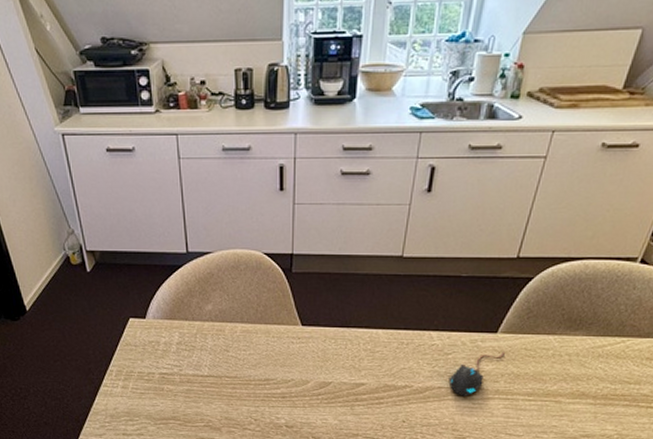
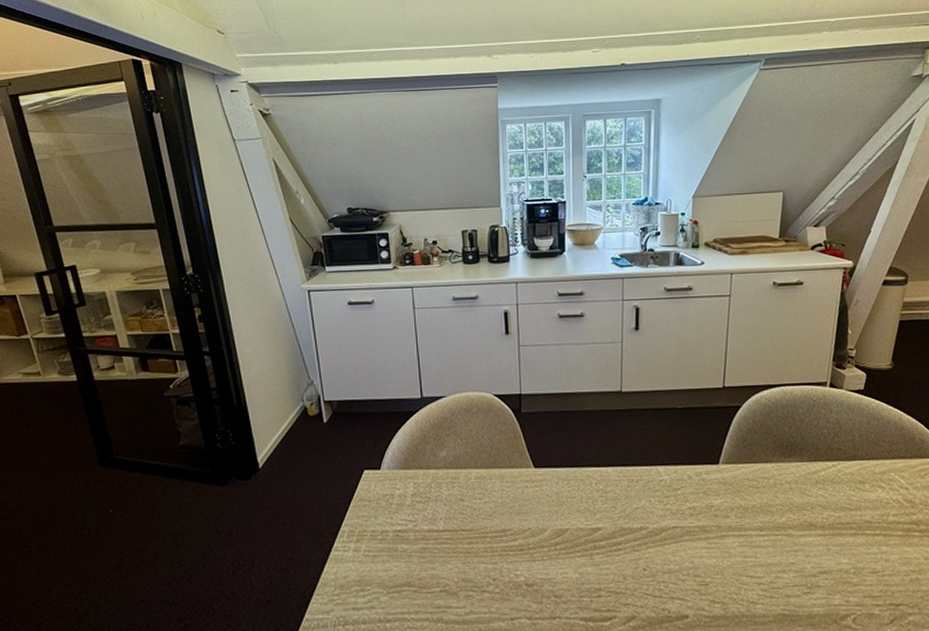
mouse: present [448,351,505,396] -> none [681,482,730,536]

